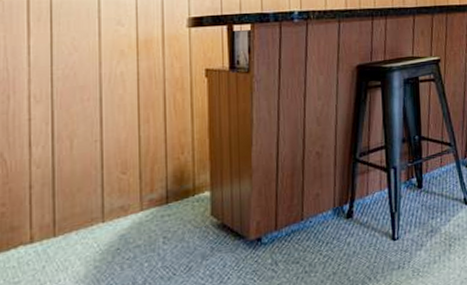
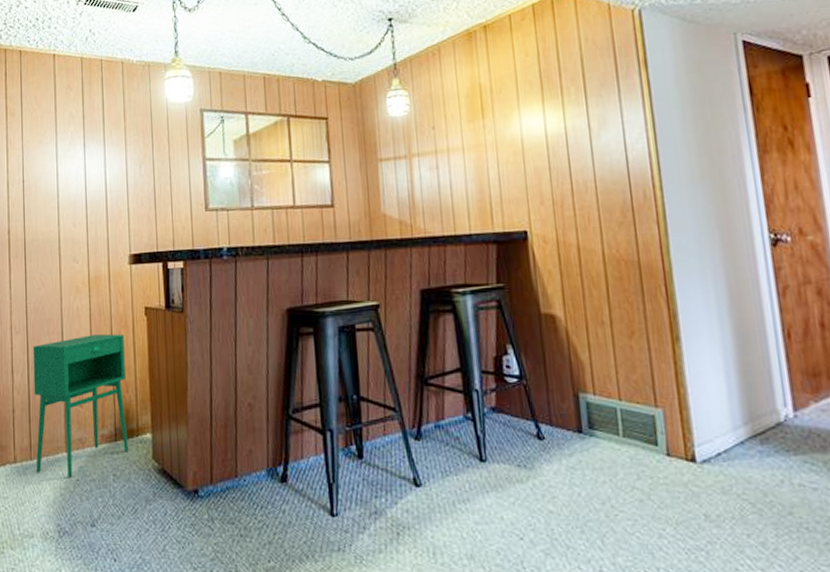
storage cabinet: none [60,96,182,250] -> present [33,334,128,477]

